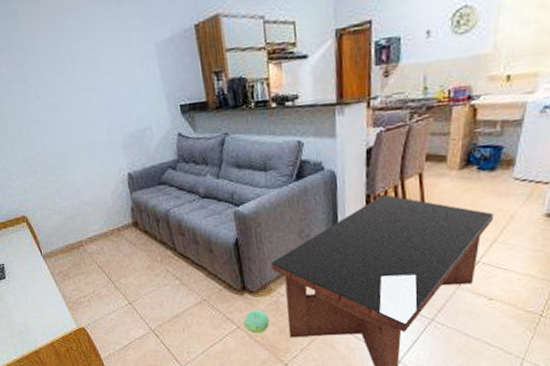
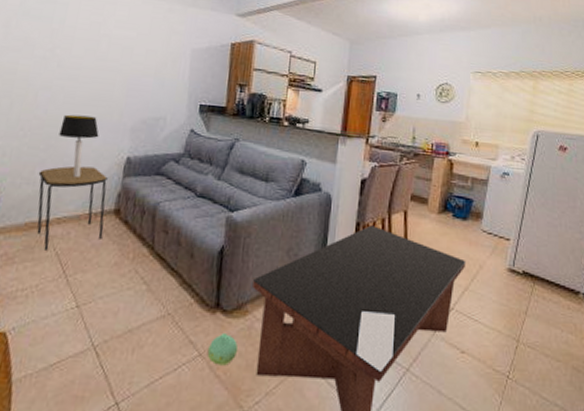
side table: none [59,188,131,265] -> present [36,166,108,251]
table lamp: none [60,141,97,200] -> present [59,114,99,177]

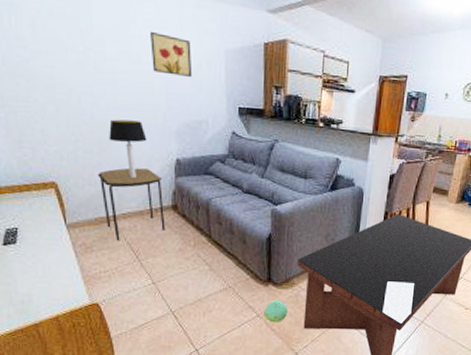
wall art: none [117,31,158,74] -> present [150,31,193,77]

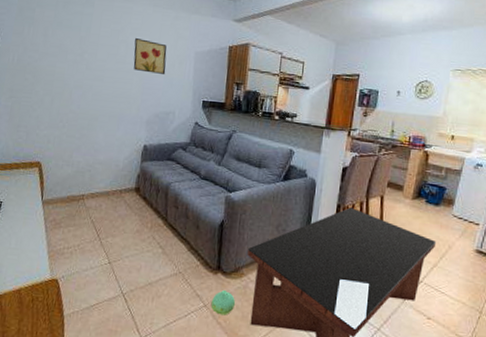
side table: present [97,168,165,240] -> none [75,152,129,219]
table lamp: present [109,119,147,178] -> none [90,109,121,161]

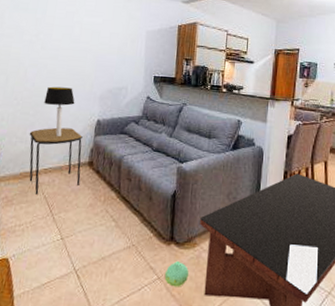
side table: none [75,152,129,219] -> present [29,128,83,195]
table lamp: none [90,109,121,161] -> present [44,86,75,136]
wall art: present [133,37,167,74] -> none [87,18,120,52]

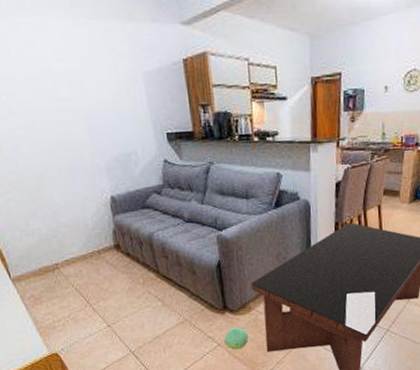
side table: present [29,128,83,195] -> none [33,211,112,288]
table lamp: present [44,86,75,136] -> none [36,162,77,222]

